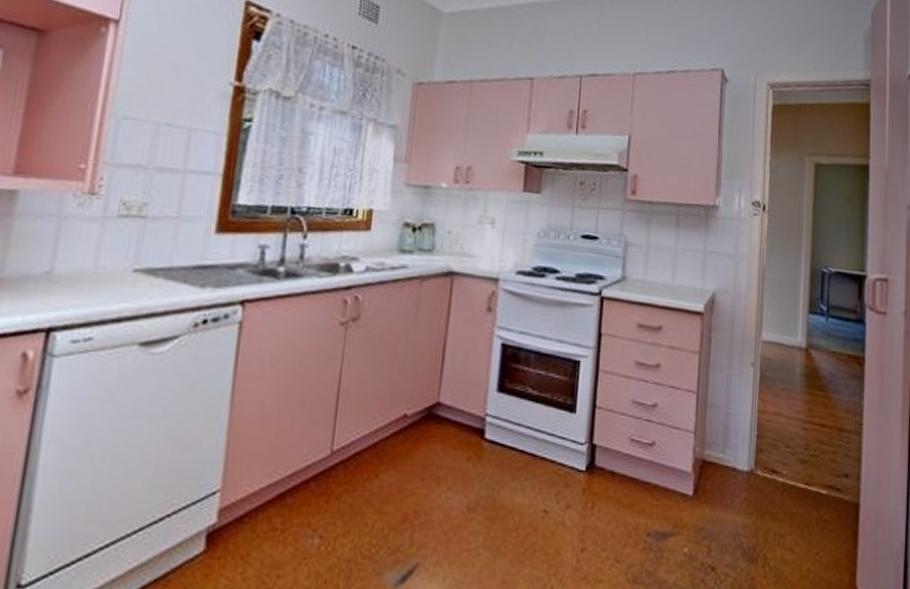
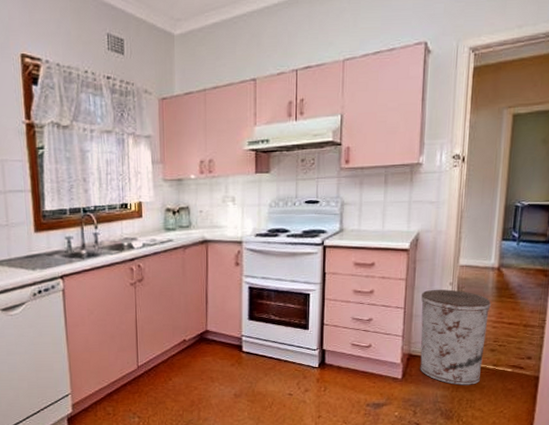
trash can: none [716,370,799,511] -> present [420,289,491,386]

